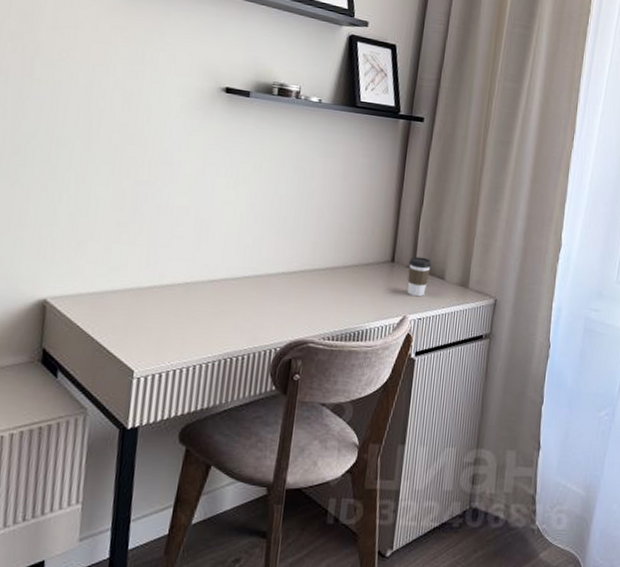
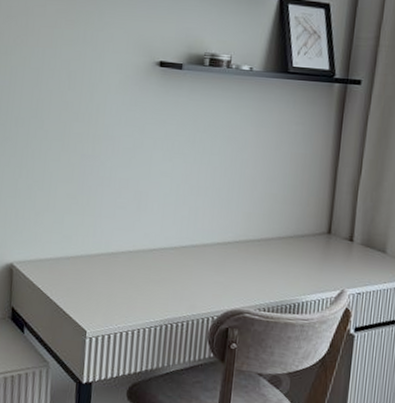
coffee cup: present [407,256,431,297] -> none [345,228,371,271]

